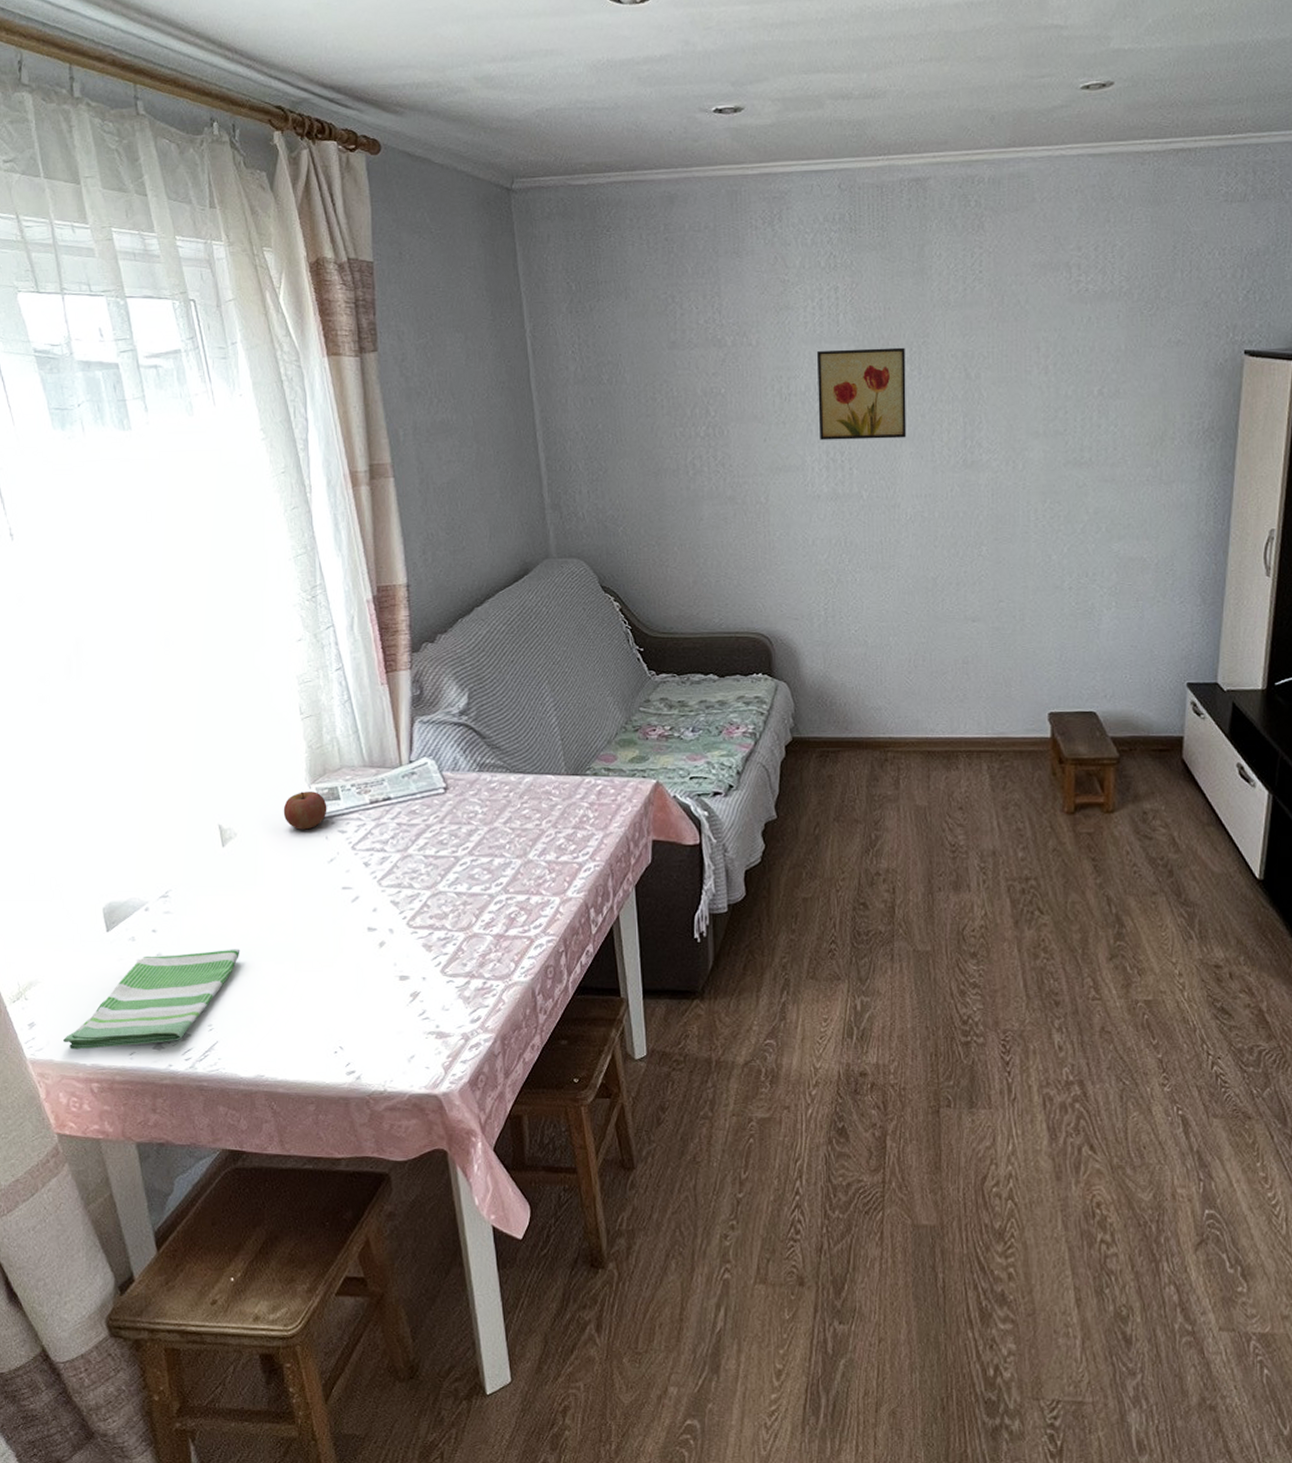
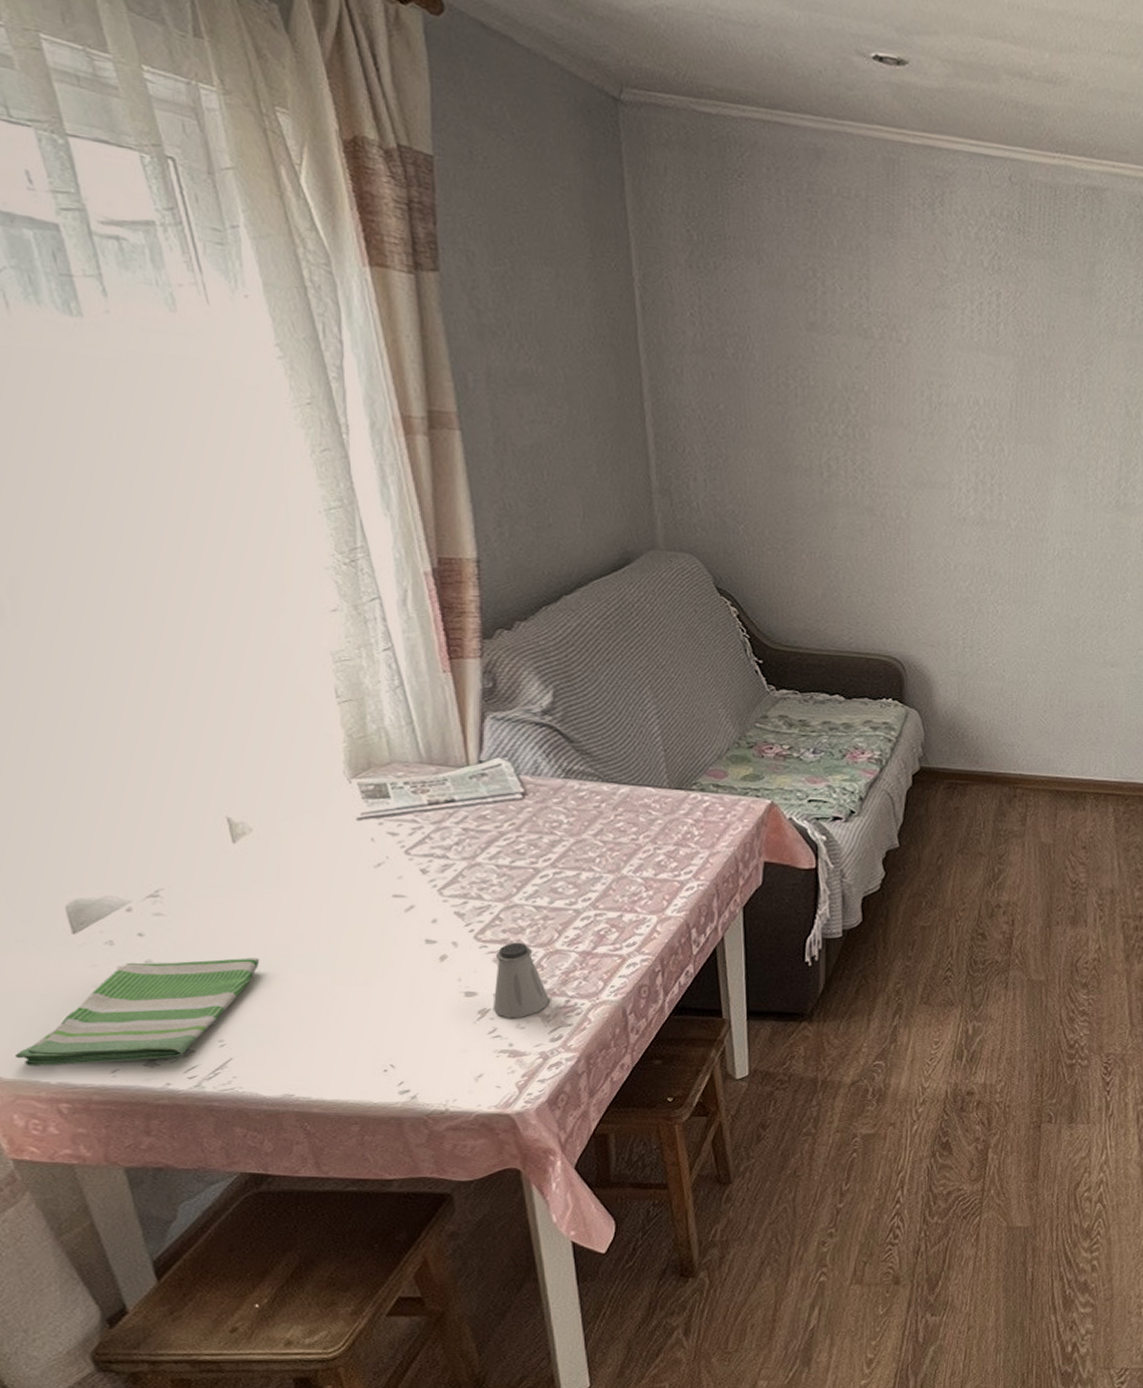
apple: present [283,792,327,830] -> none [314,786,373,829]
saltshaker: none [422,927,469,1001] -> present [492,942,550,1018]
wall art: present [817,347,907,440] -> none [969,361,1067,470]

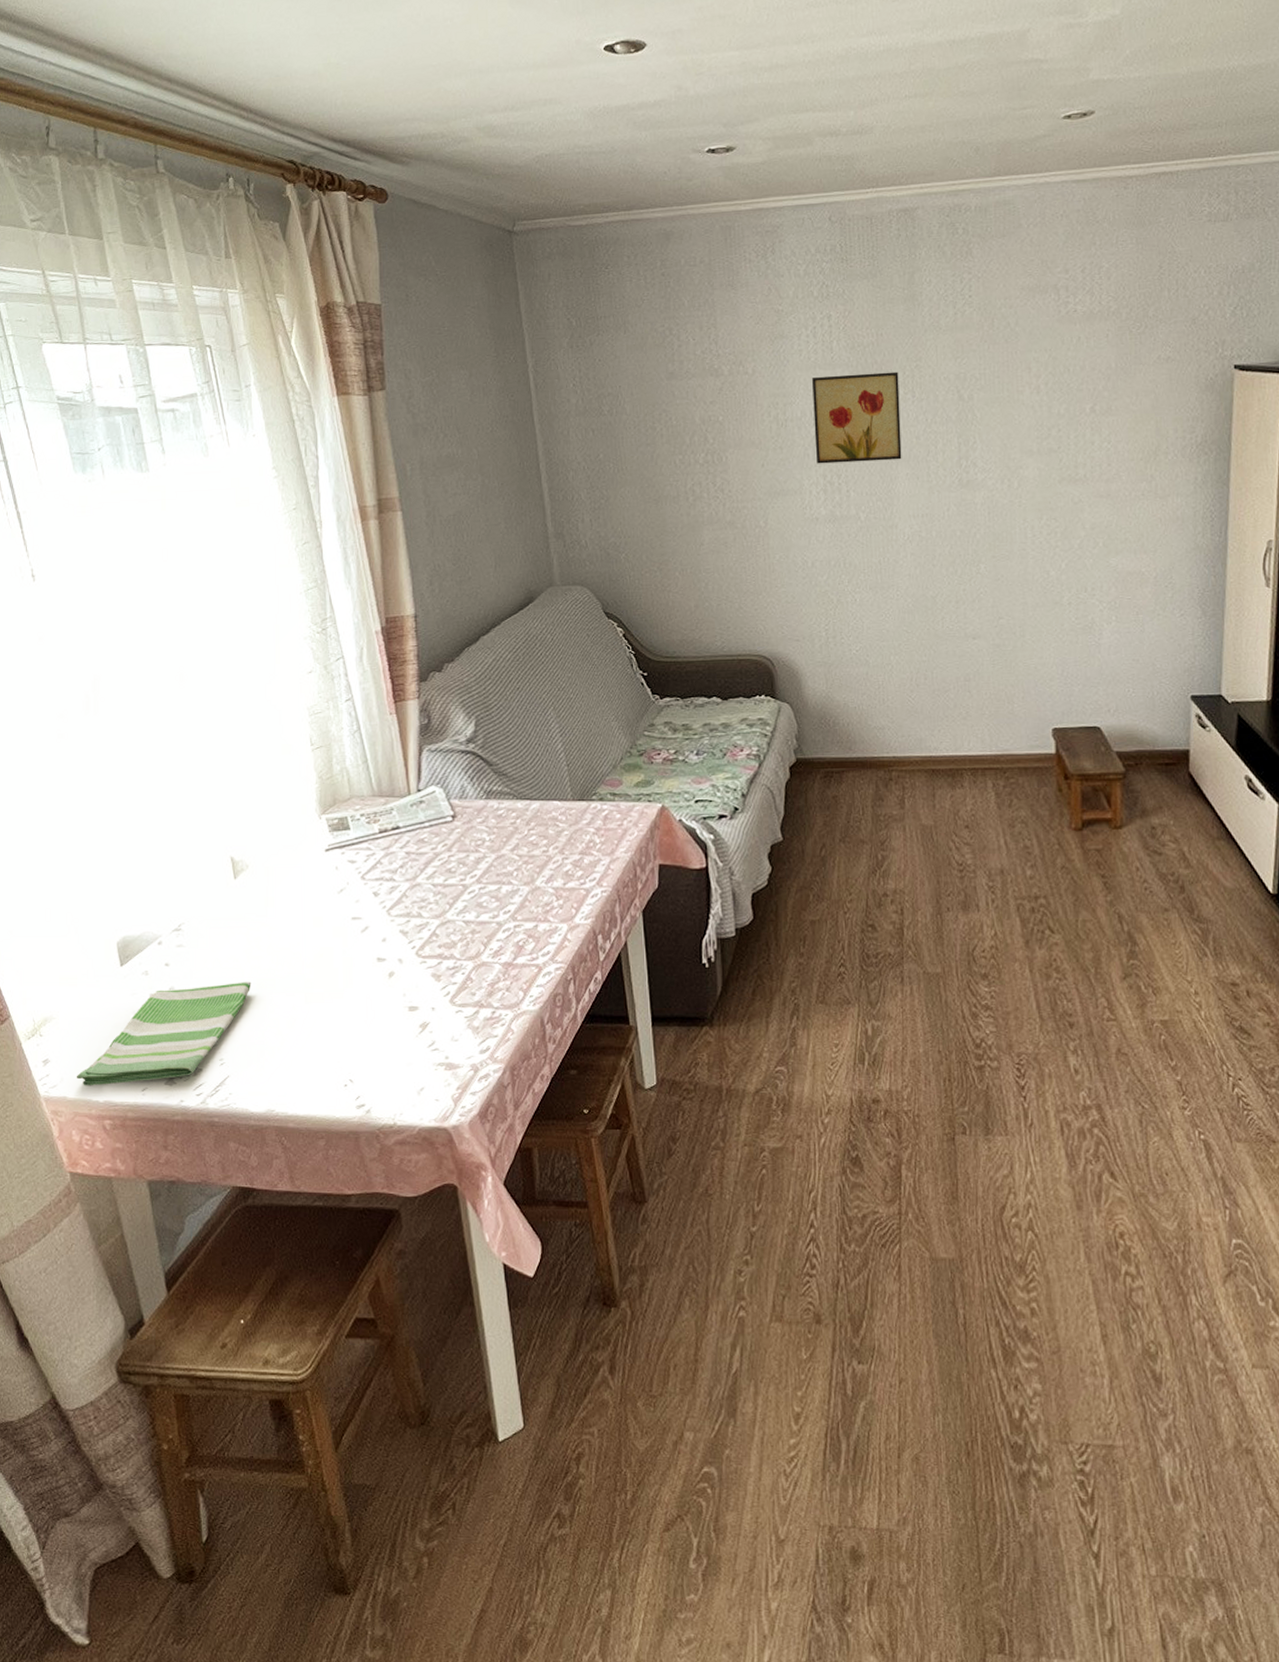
saltshaker: present [492,942,550,1018] -> none [431,957,478,1031]
wall art: none [969,361,1067,470] -> present [812,371,902,464]

